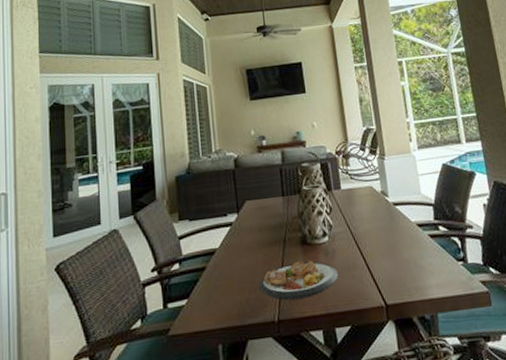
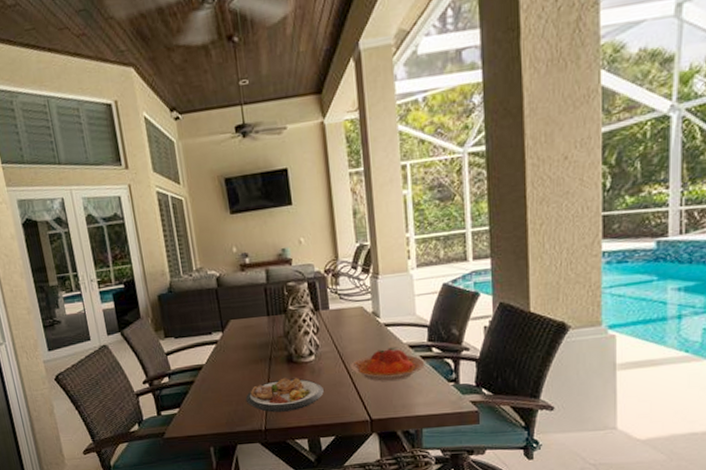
plate: none [362,226,434,263] -> present [350,347,425,381]

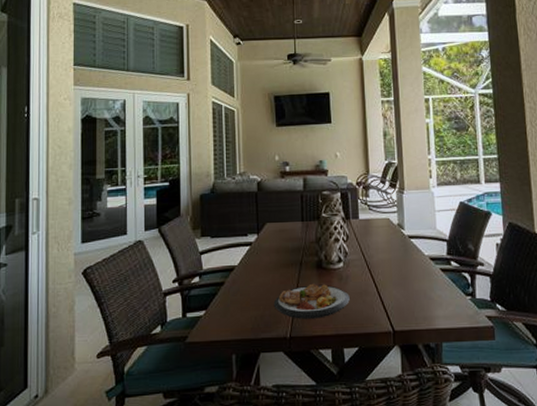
plate: present [350,347,425,381] -> none [375,258,445,292]

